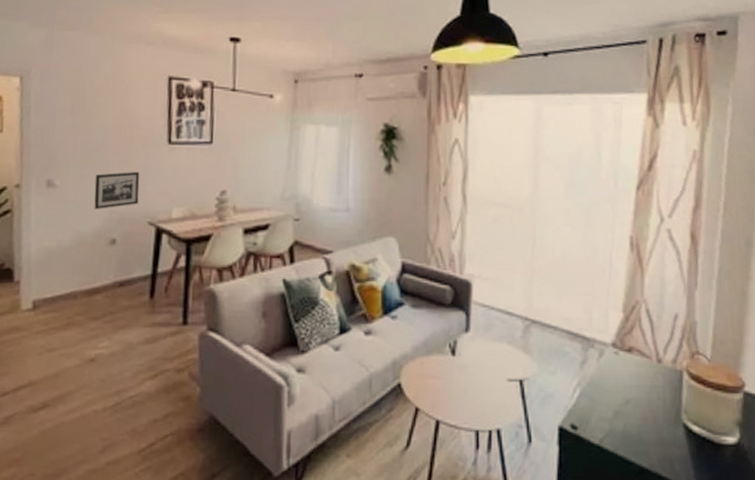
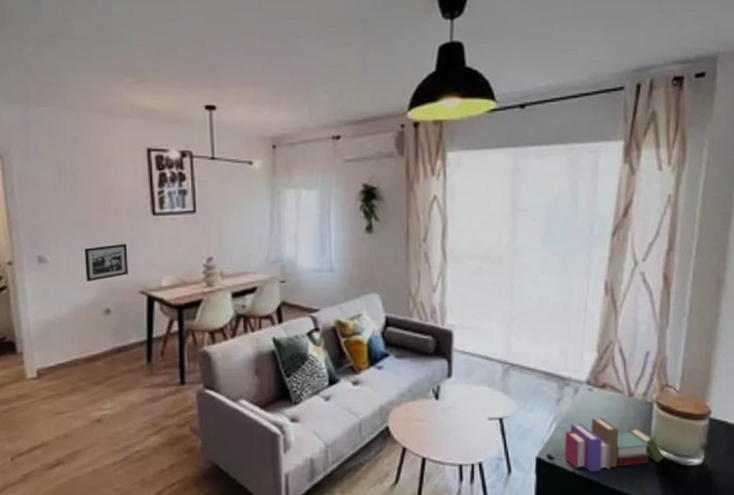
book: none [589,384,697,447] -> present [564,417,664,473]

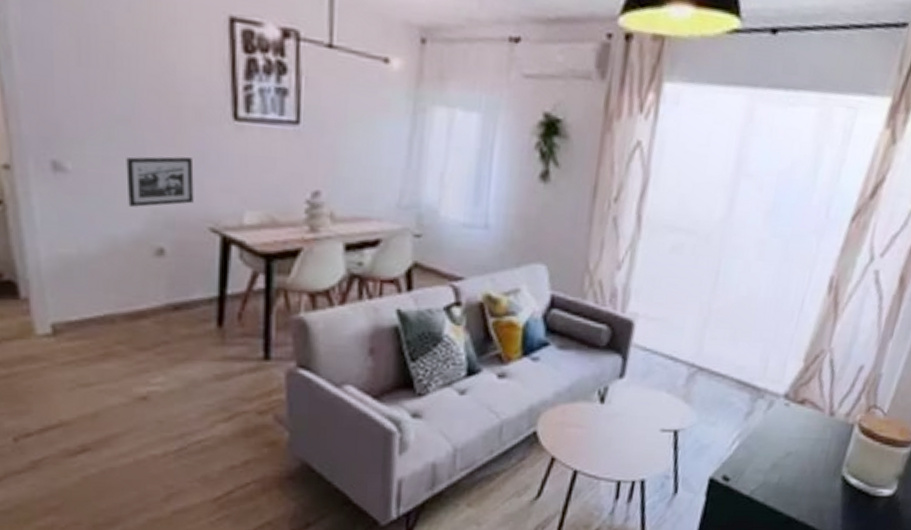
book: present [564,417,664,473] -> none [742,437,854,498]

